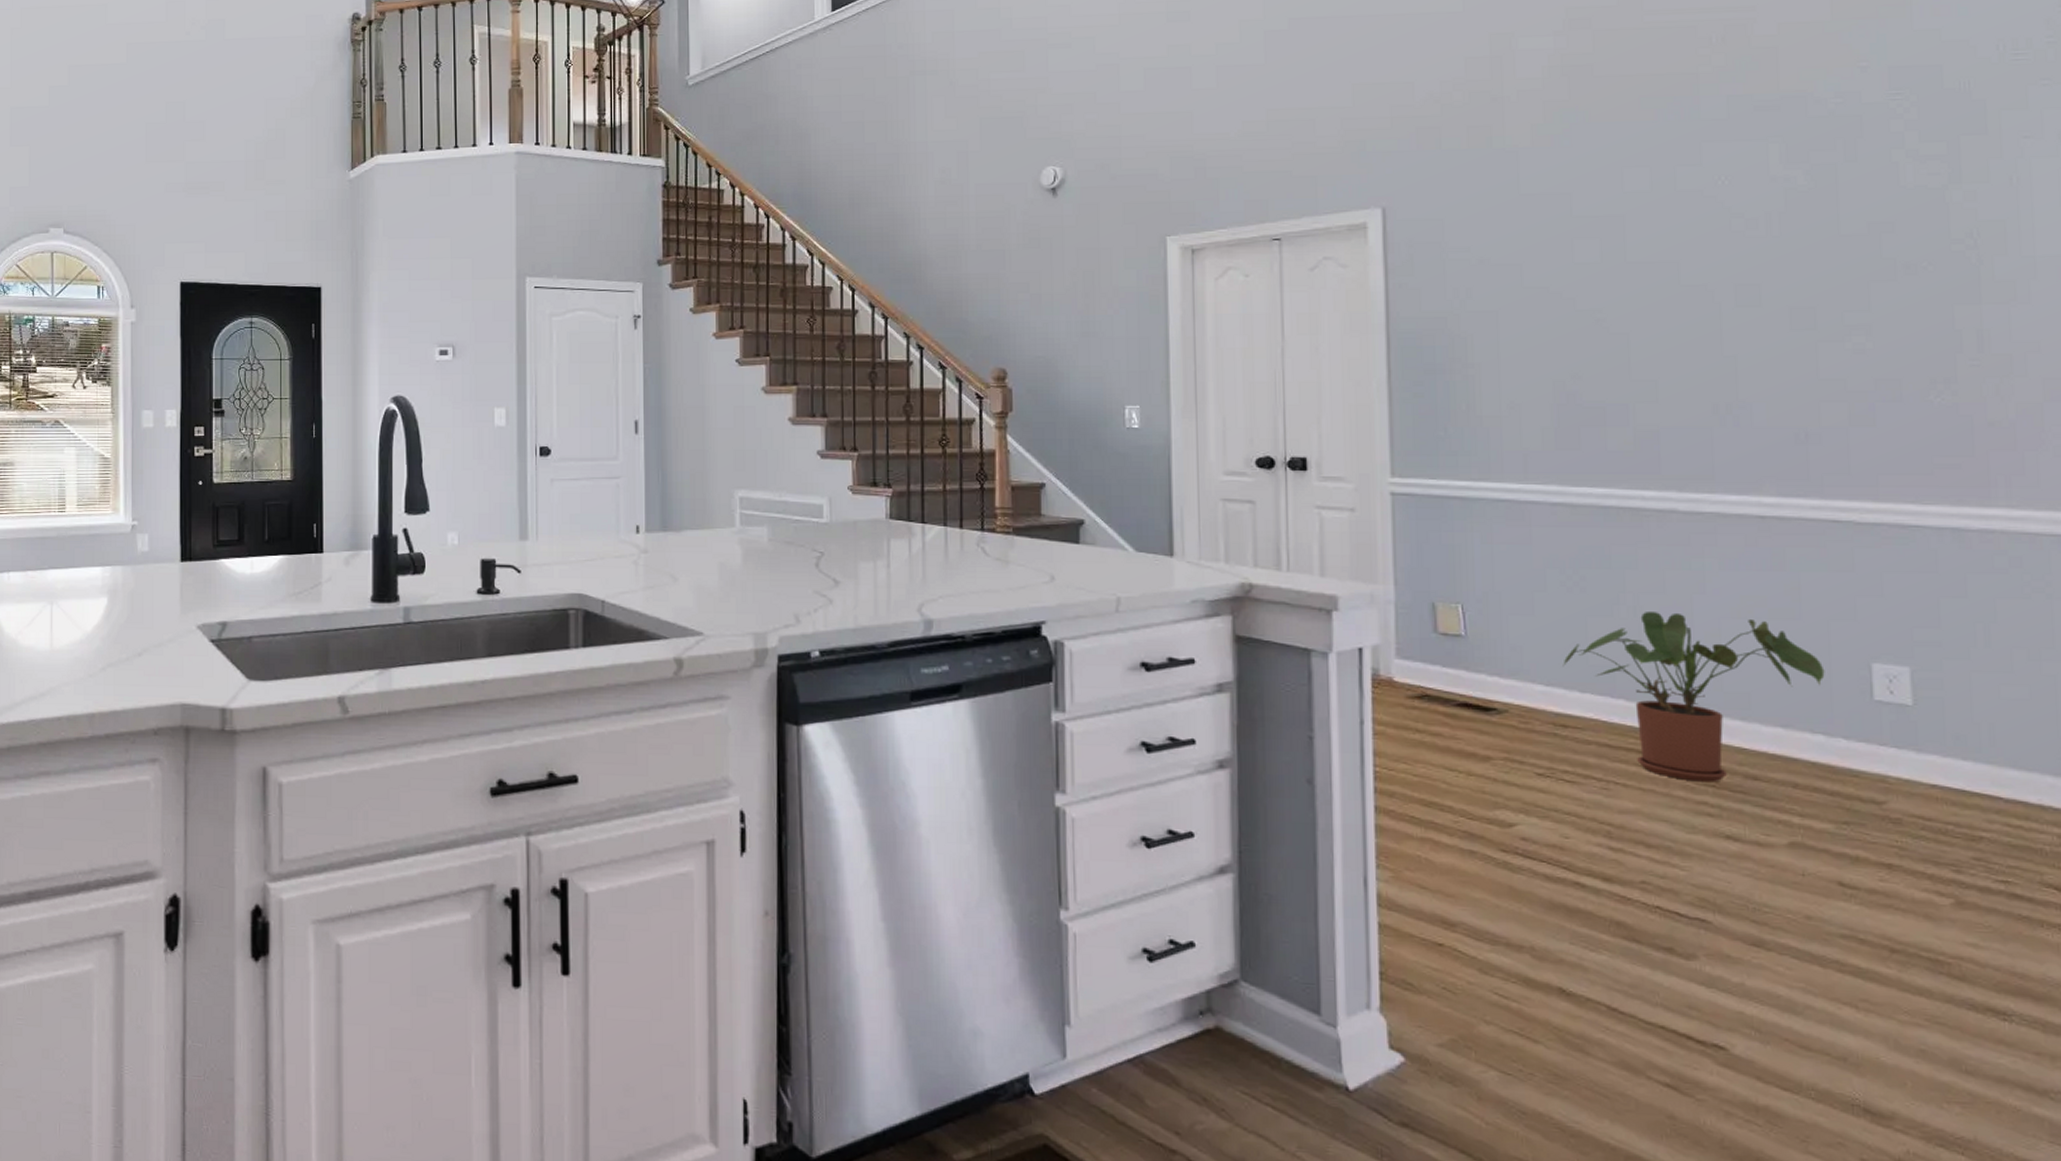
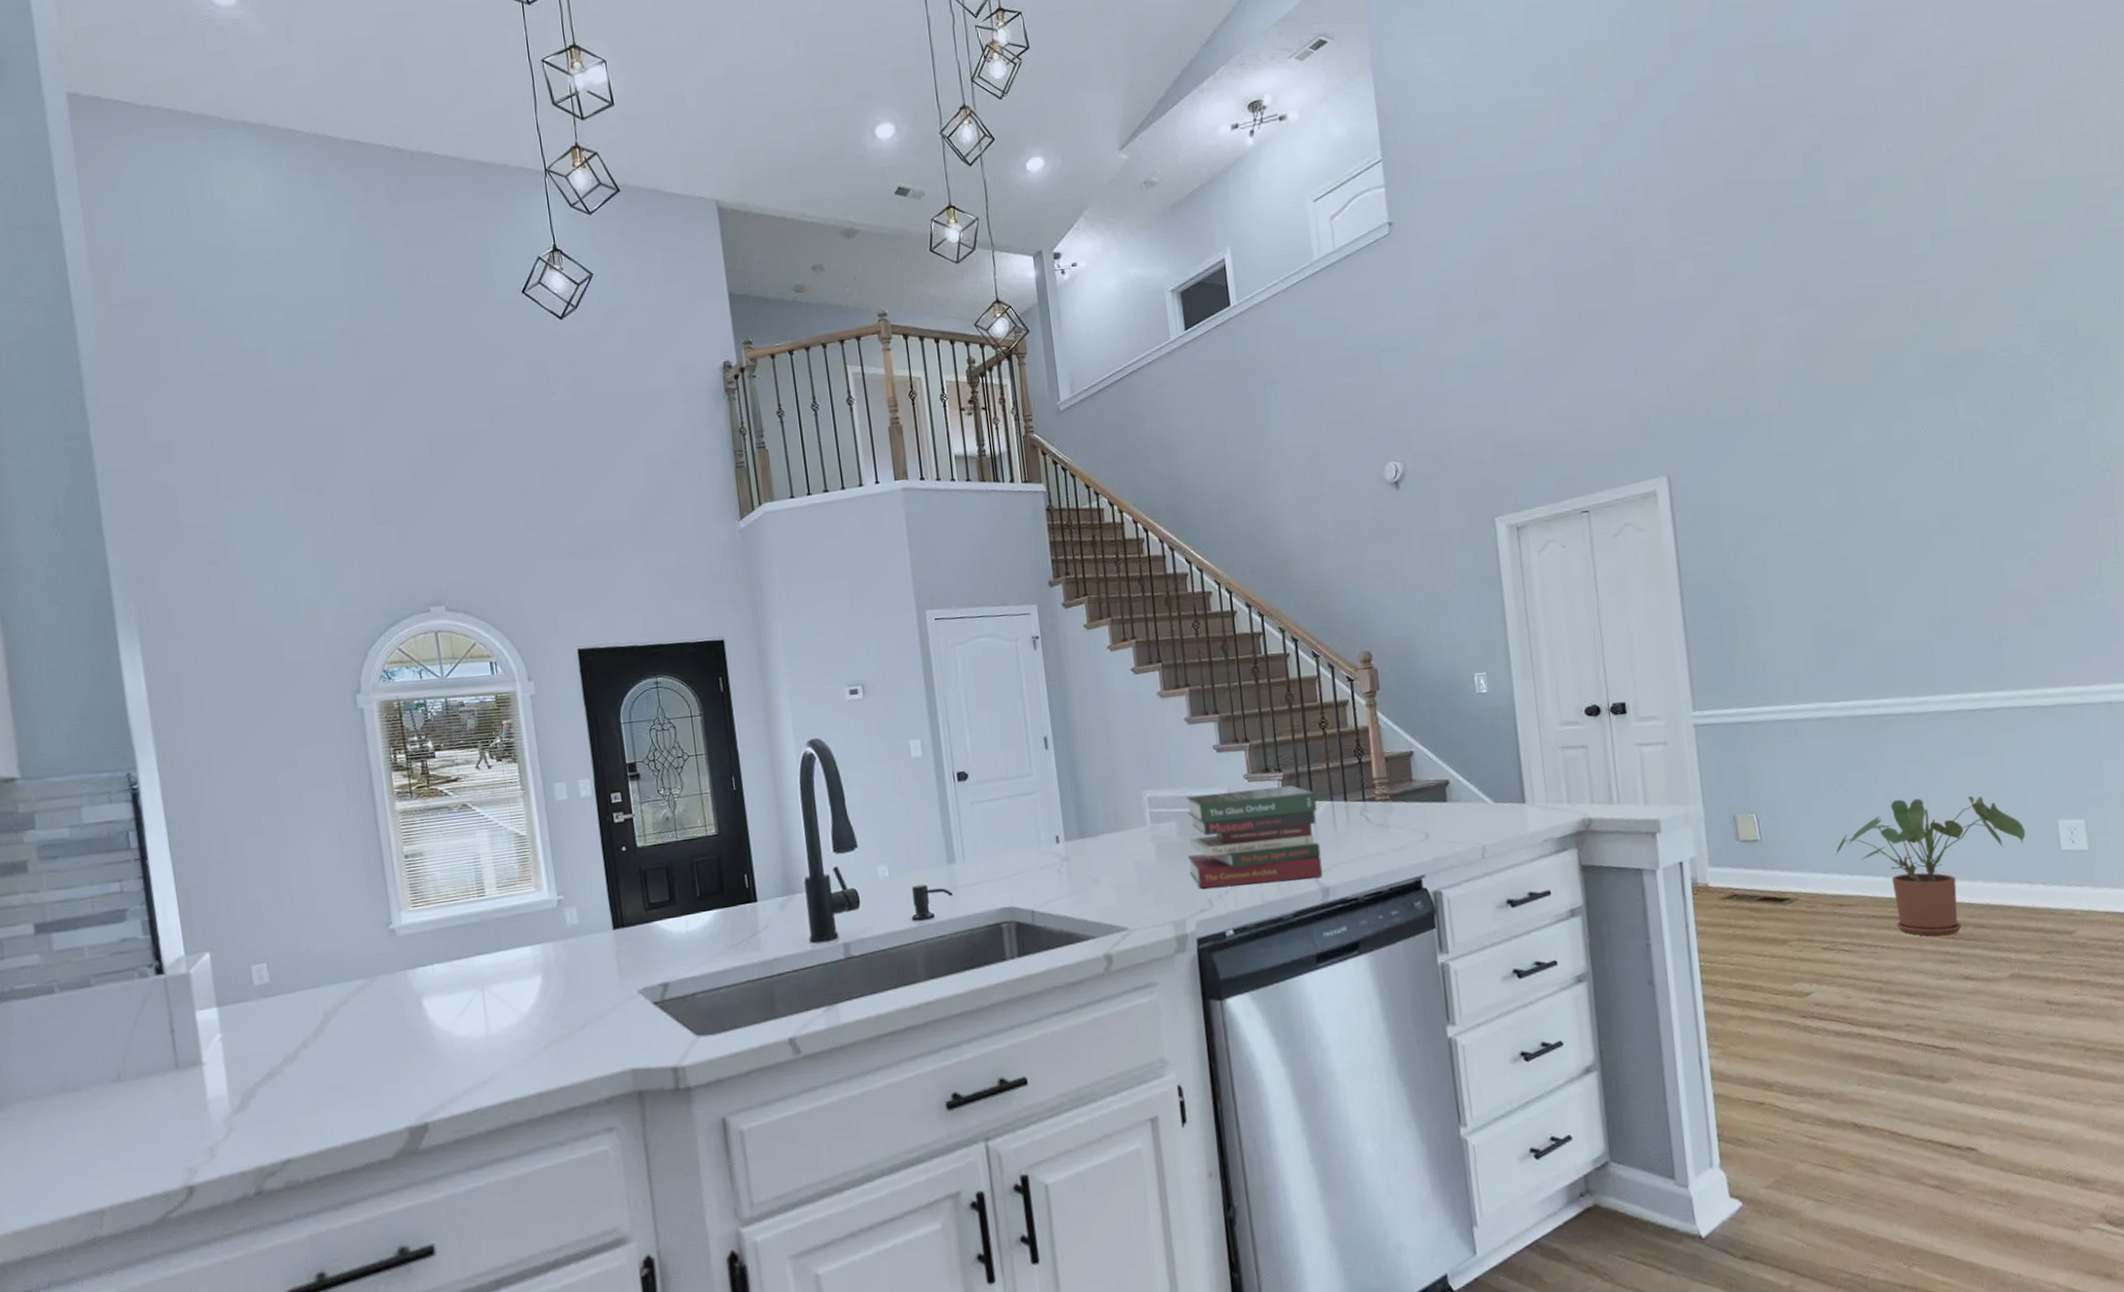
books: none [776,502,928,607] -> present [1185,785,1323,889]

